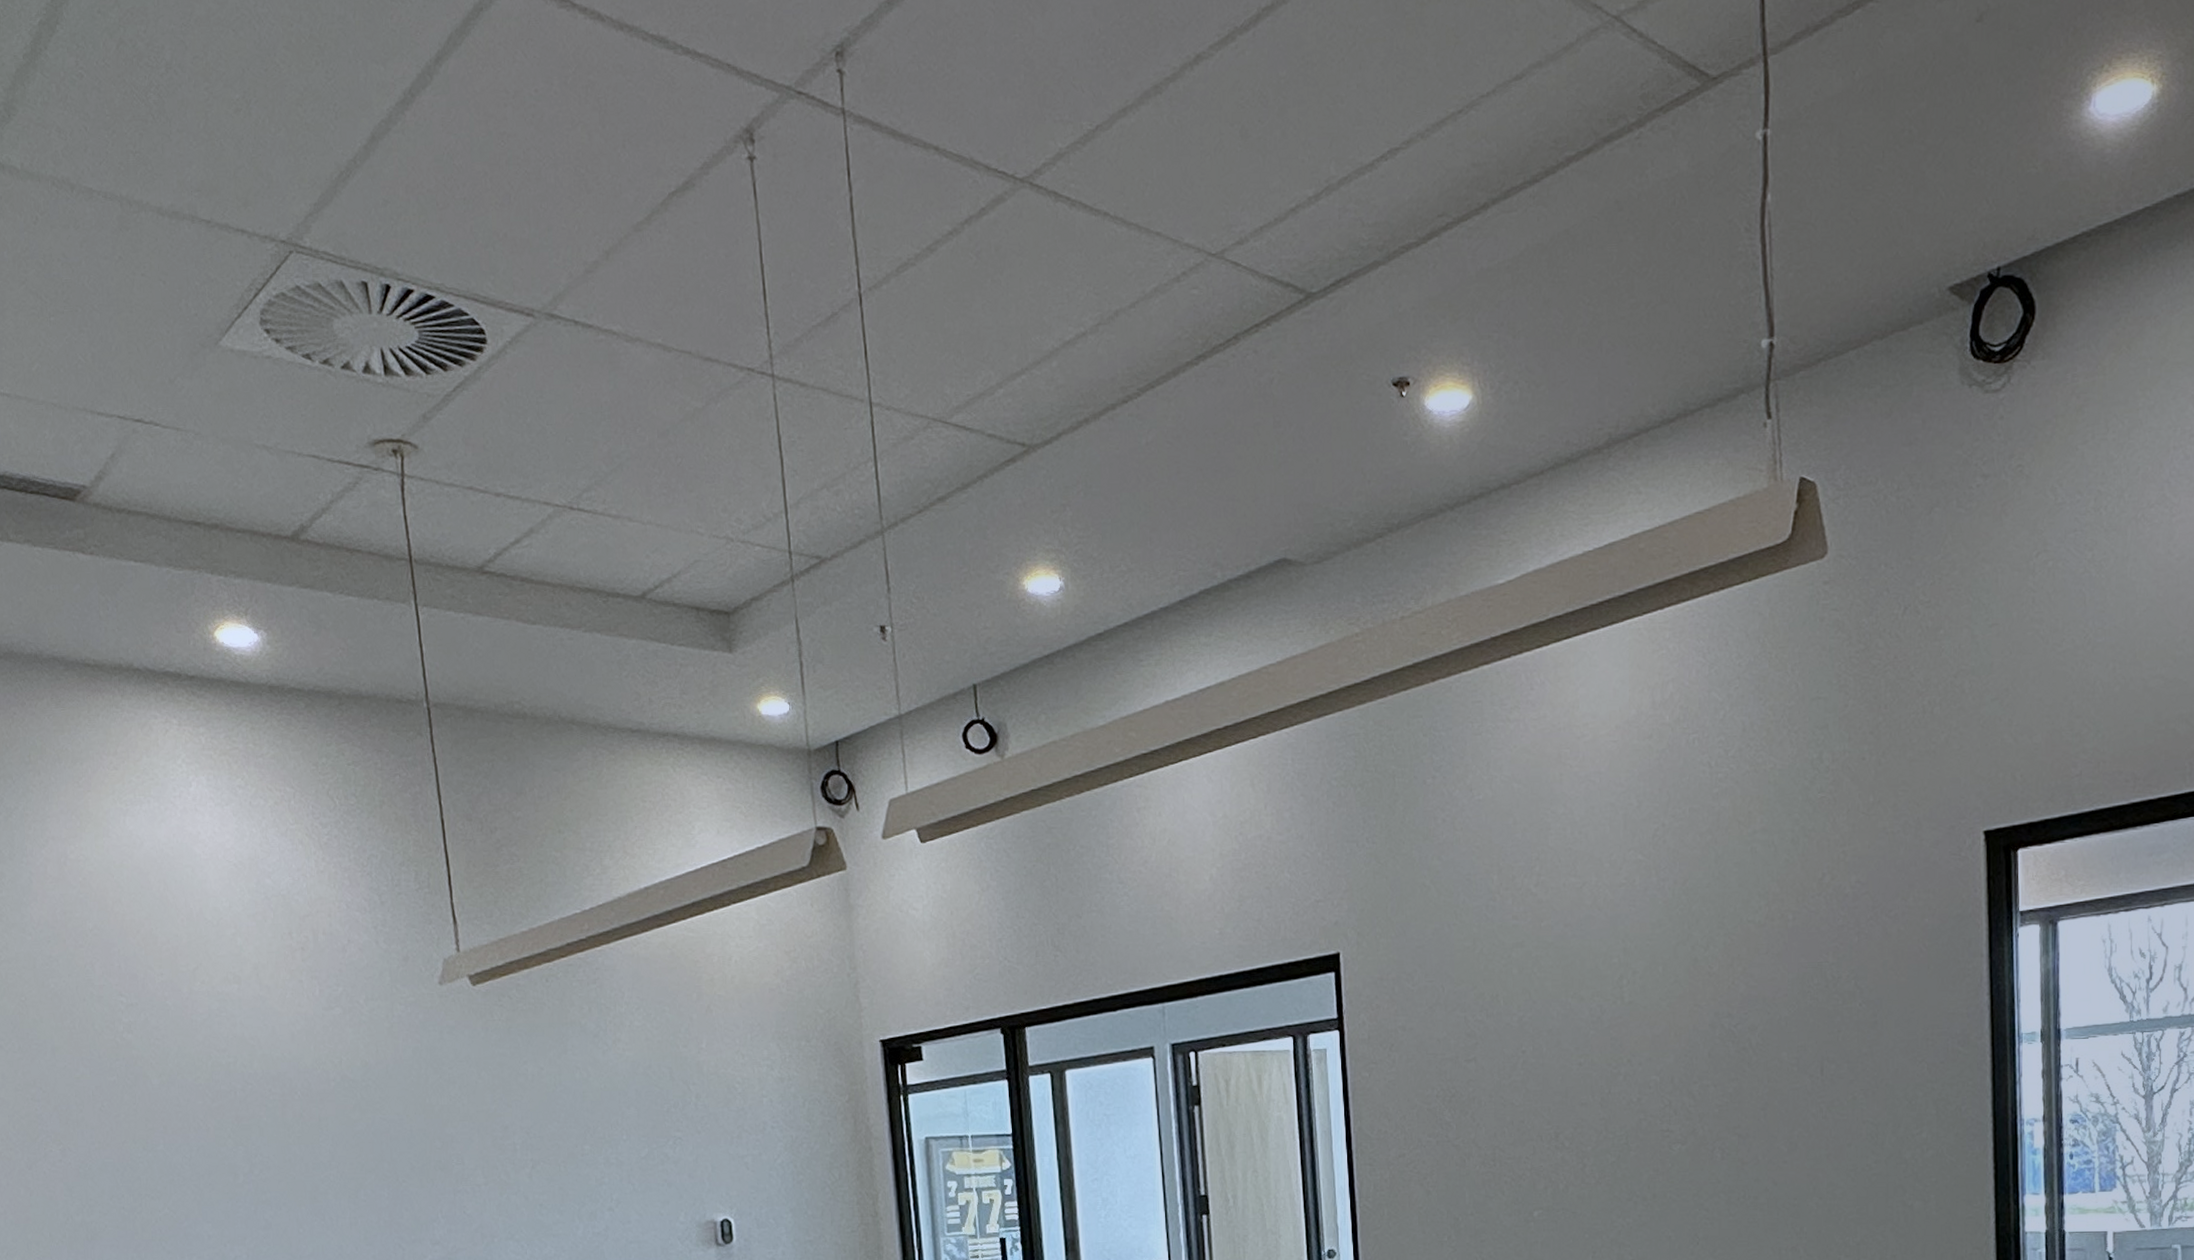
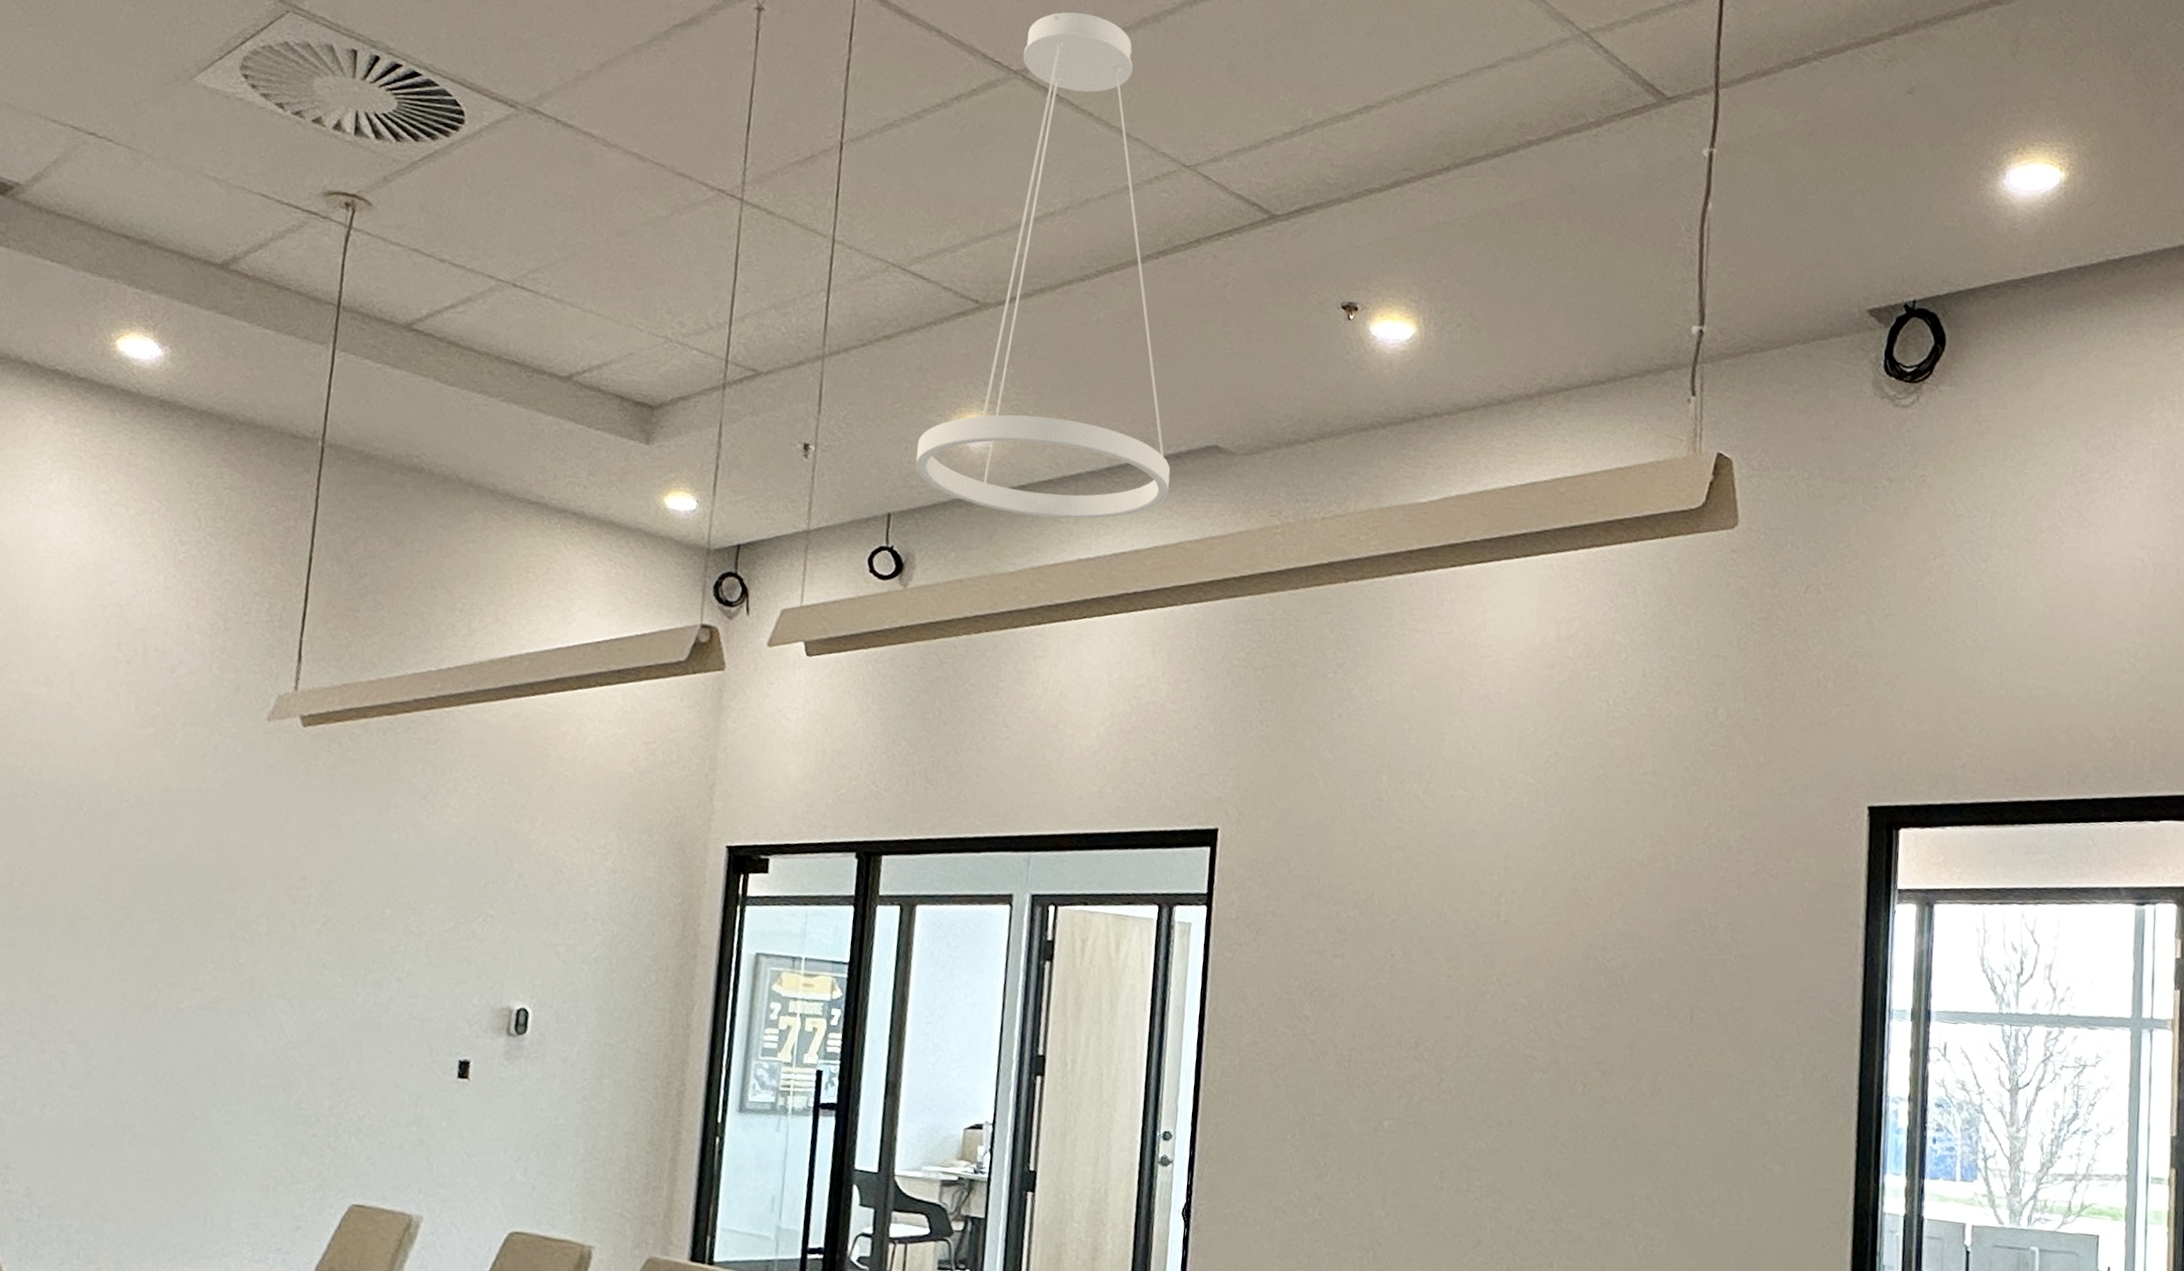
pendant light: none [990,98,1245,664] -> present [915,12,1171,519]

